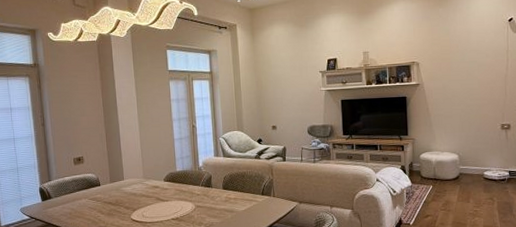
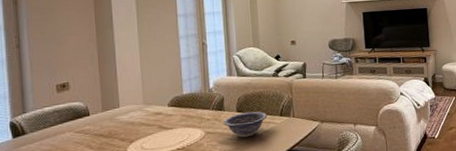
decorative bowl: none [211,189,250,213] -> present [223,111,268,138]

